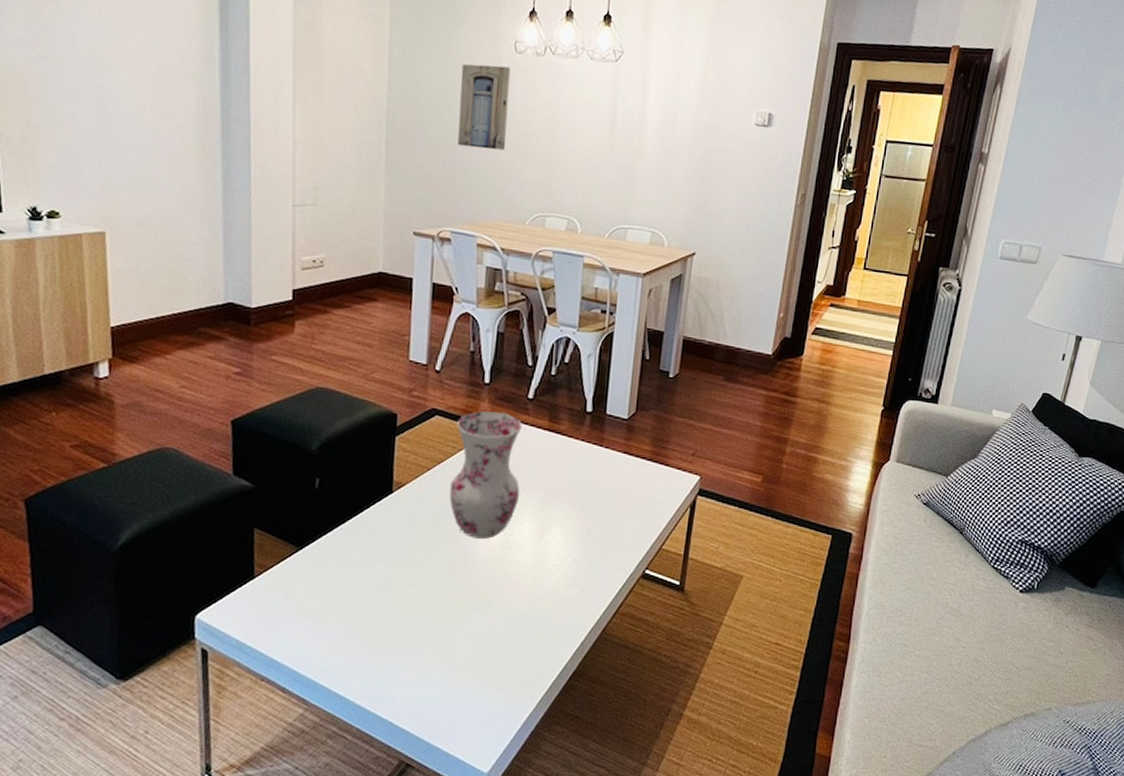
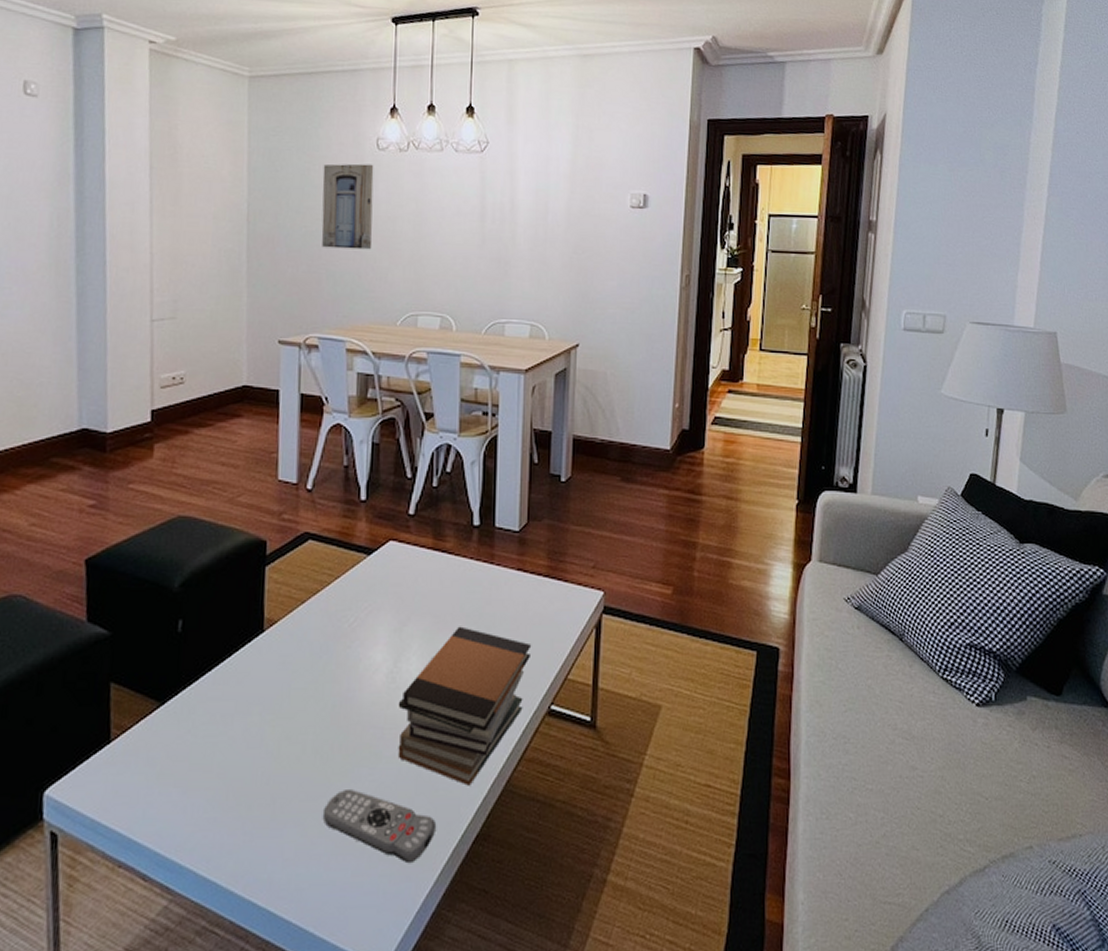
remote control: none [440,629,538,692] -> present [324,790,436,864]
vase: present [449,410,522,539] -> none [327,531,406,679]
book stack: none [507,498,632,632] -> present [397,626,532,786]

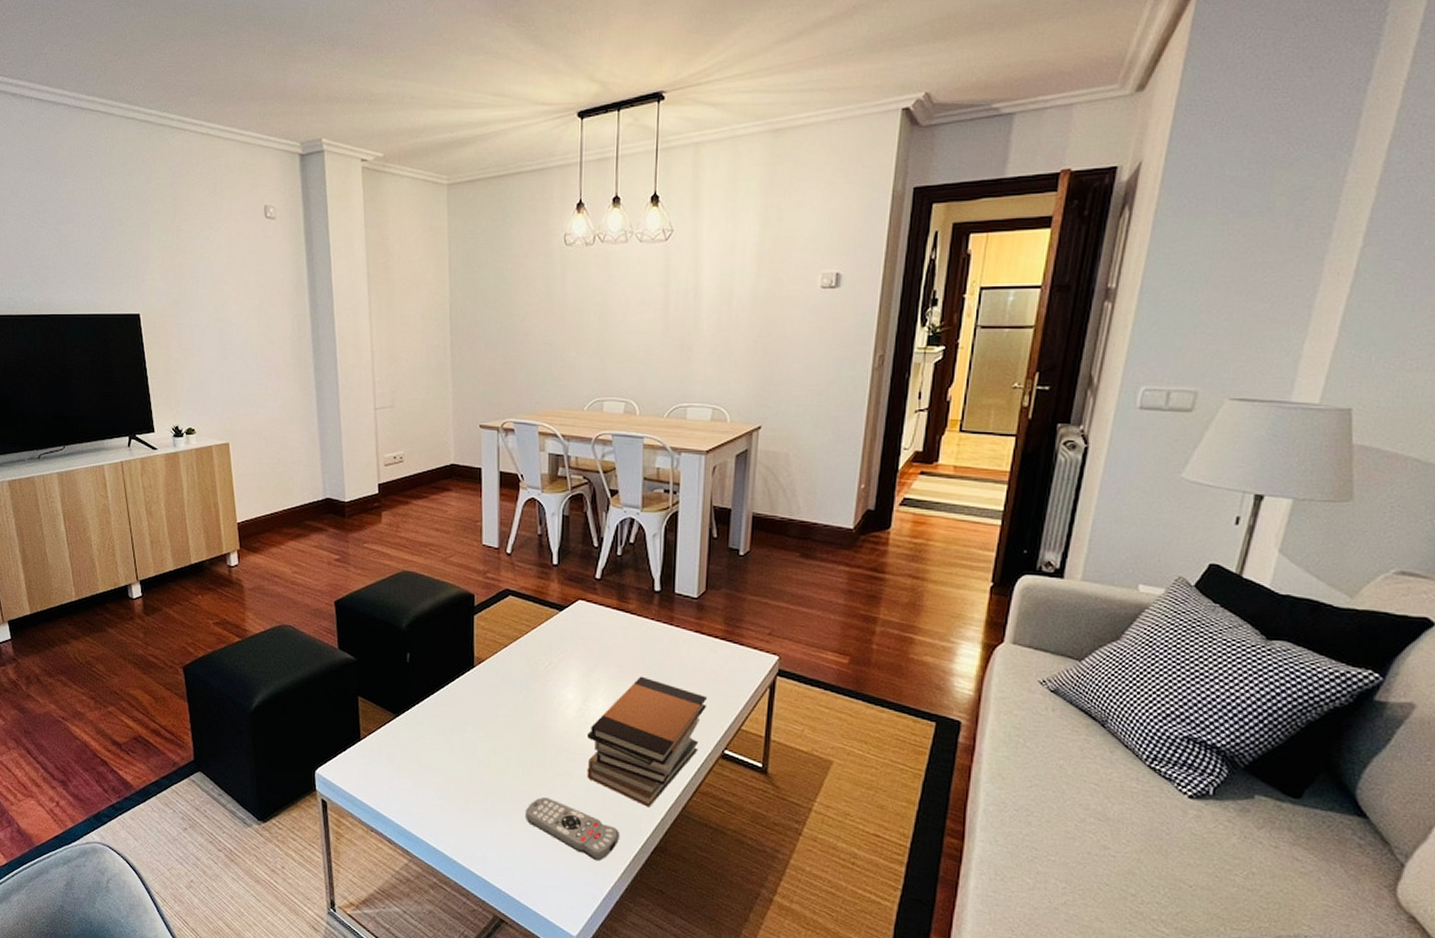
wall art: present [321,163,374,250] -> none [515,260,562,341]

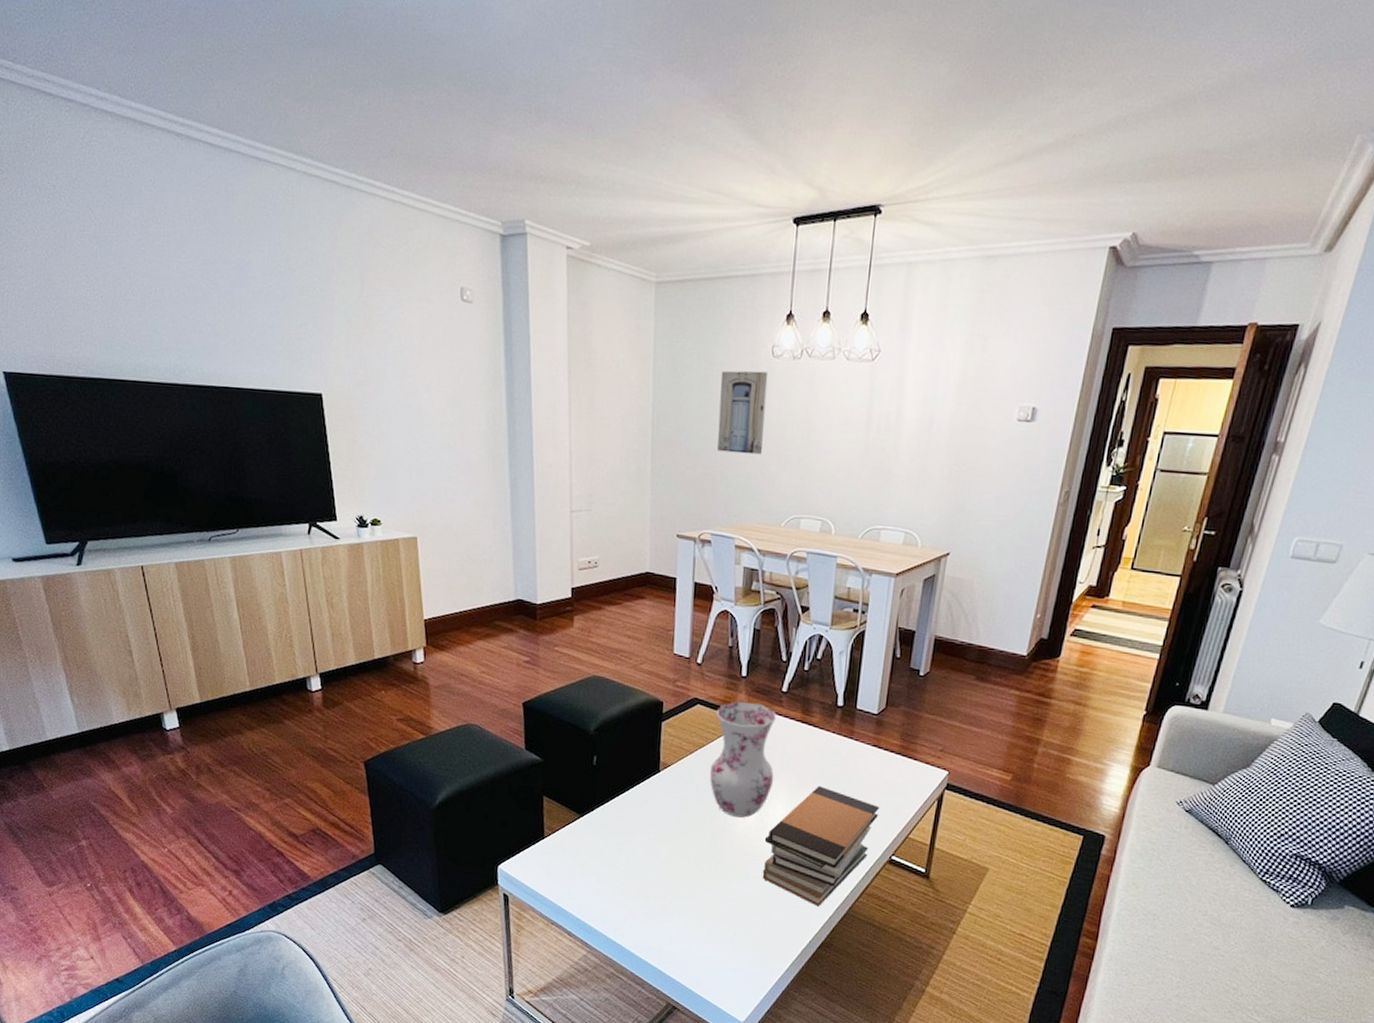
wall art: none [515,260,562,341] -> present [717,370,768,455]
vase: none [526,590,593,713] -> present [710,701,776,818]
remote control: present [526,797,619,862] -> none [702,896,789,955]

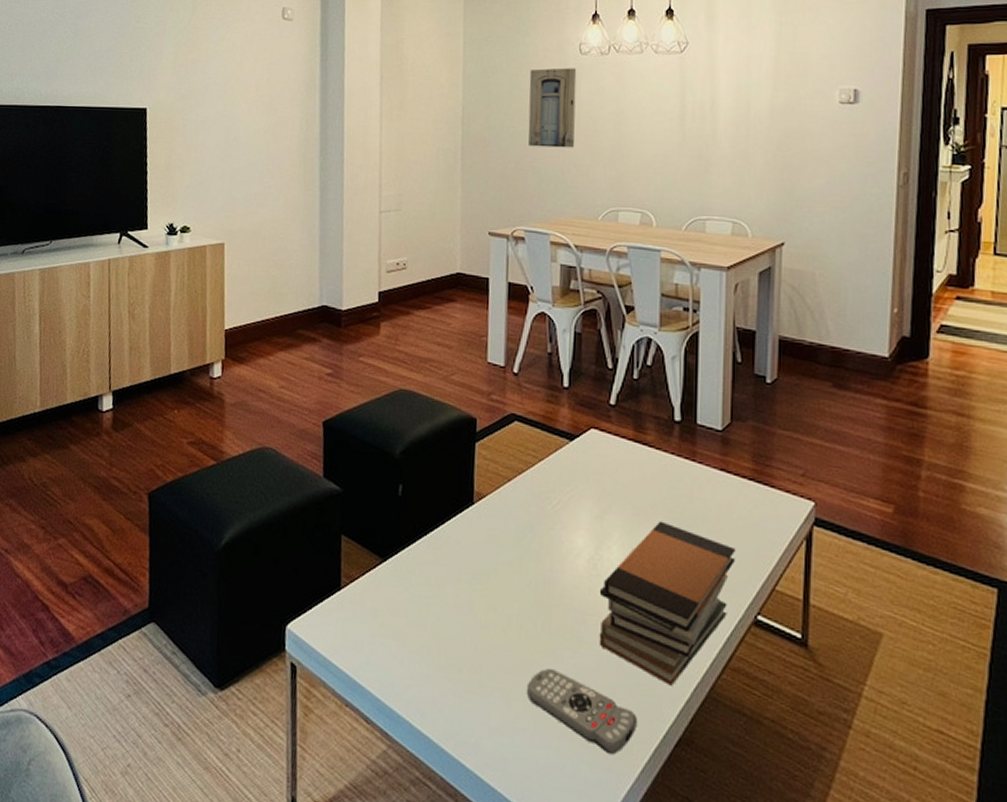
remote control: none [702,896,789,955] -> present [527,669,637,755]
vase: present [710,701,776,818] -> none [531,416,607,563]

